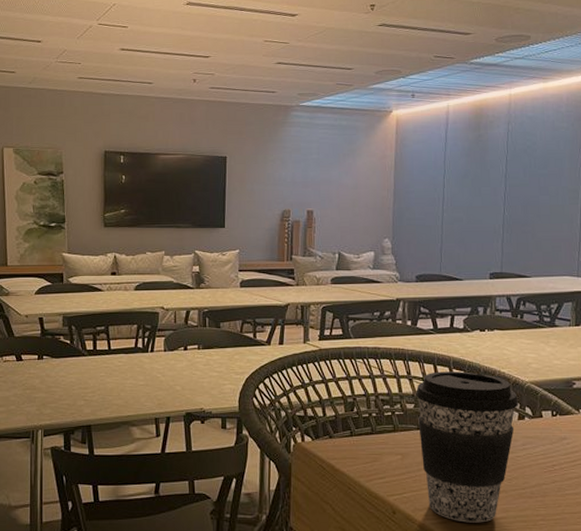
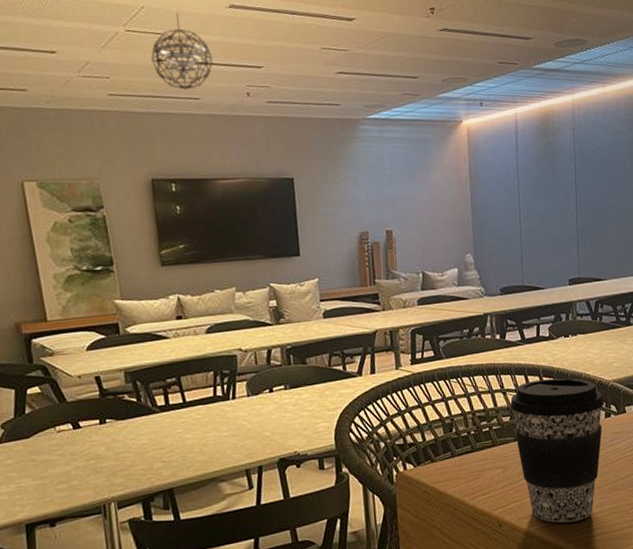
pendant light: none [116,9,167,75] -> present [151,12,213,90]

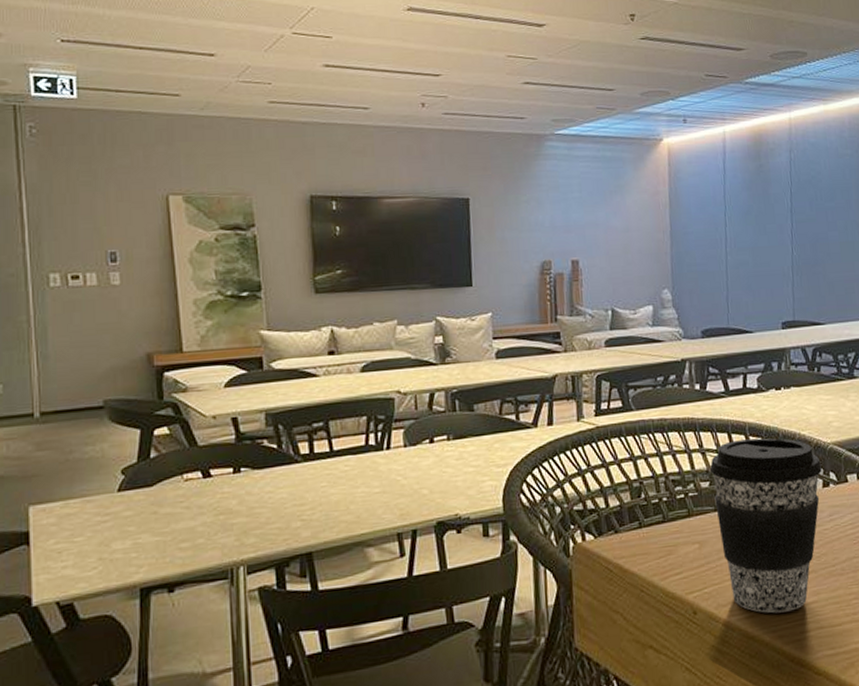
pendant light: present [151,12,213,90] -> none [318,14,386,99]

